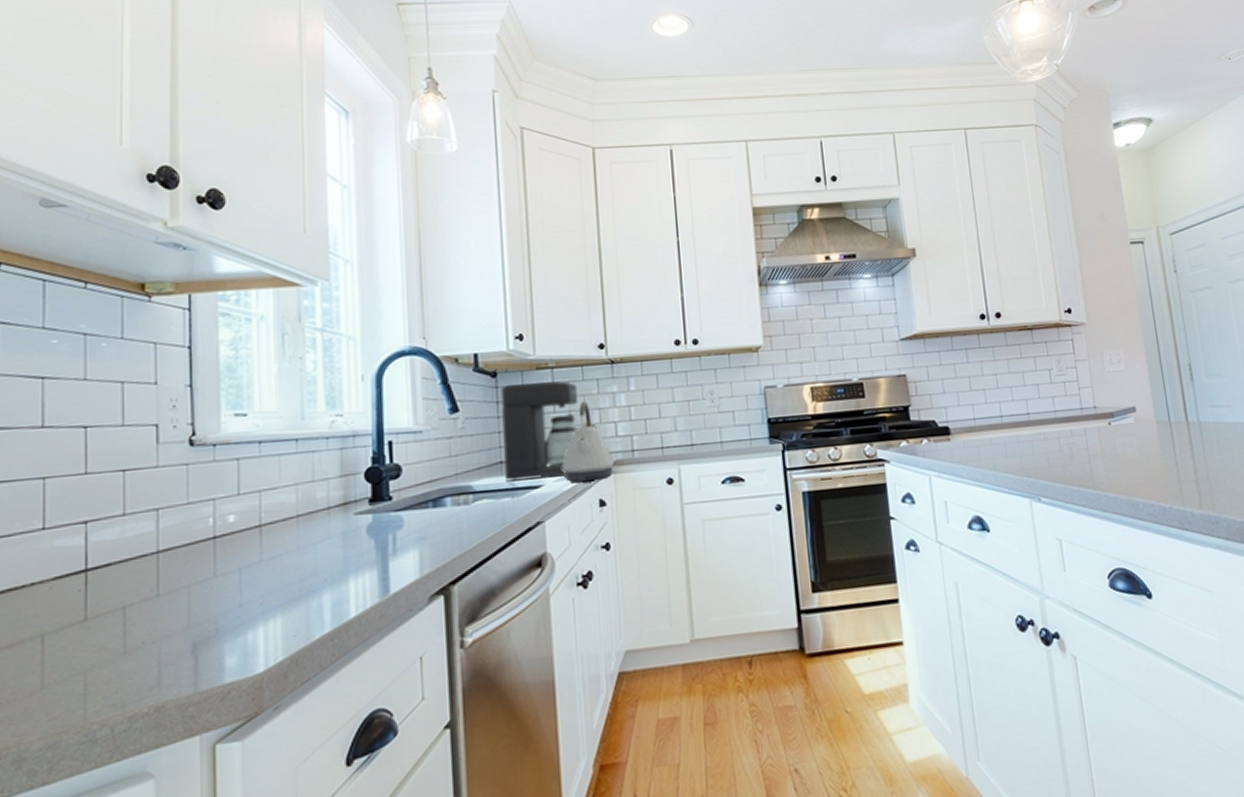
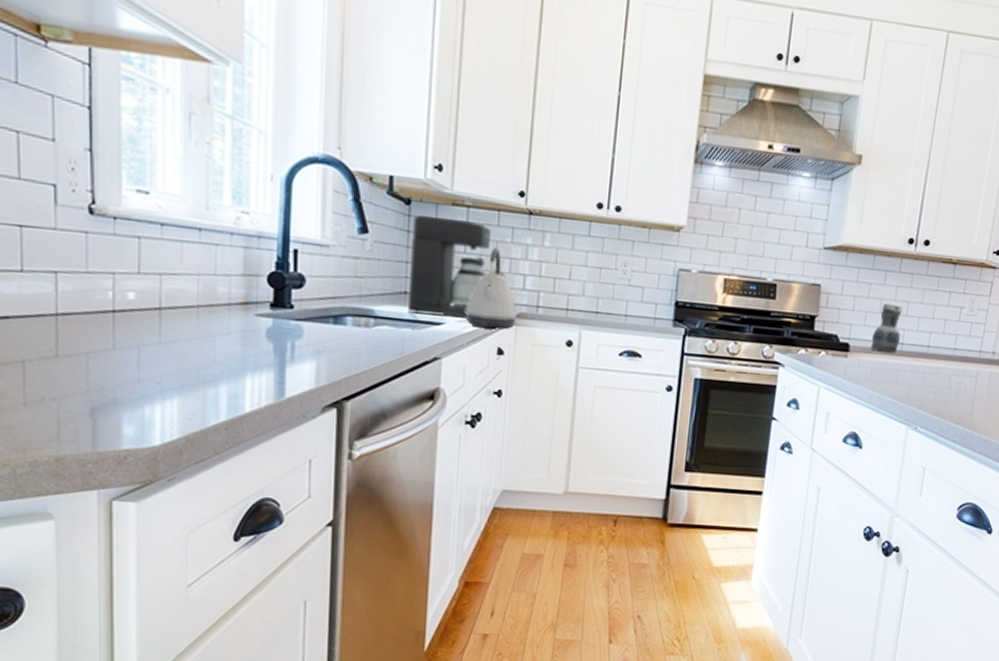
ceramic jug: none [969,379,999,430] -> present [870,302,903,354]

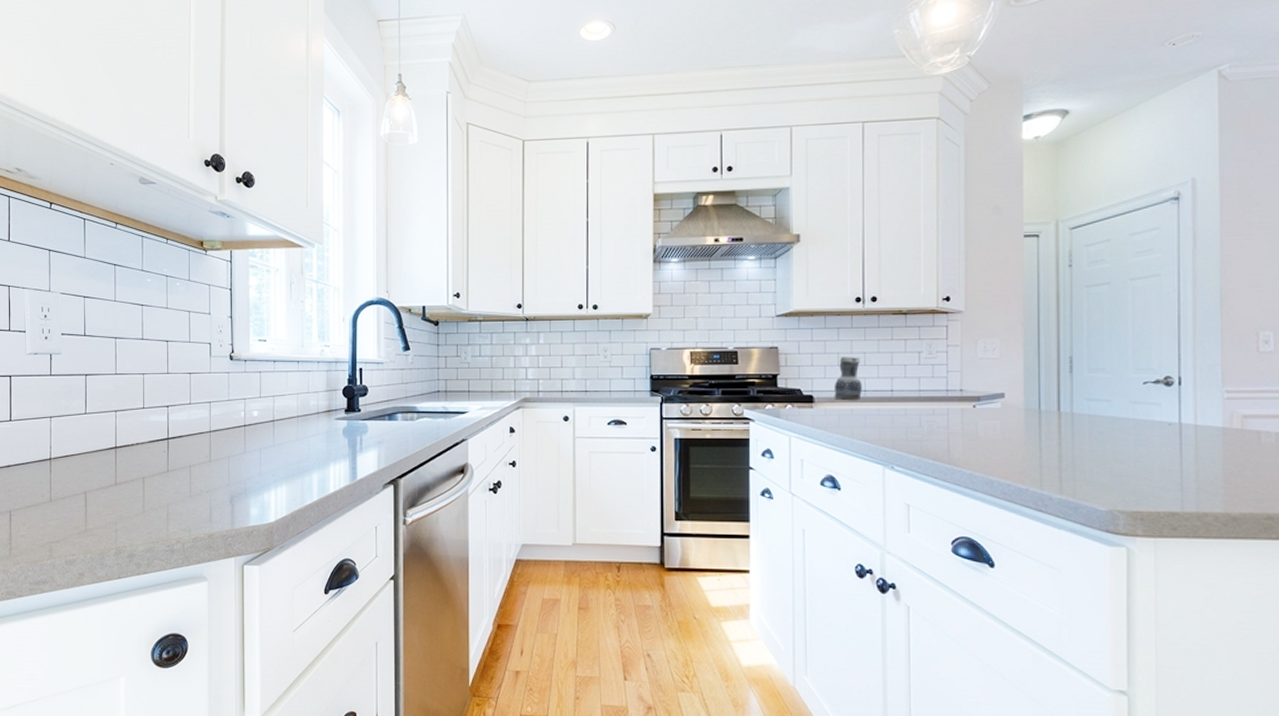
coffee maker: present [407,214,506,319] -> none [440,331,512,406]
kettle: present [465,247,518,330] -> none [483,349,523,413]

